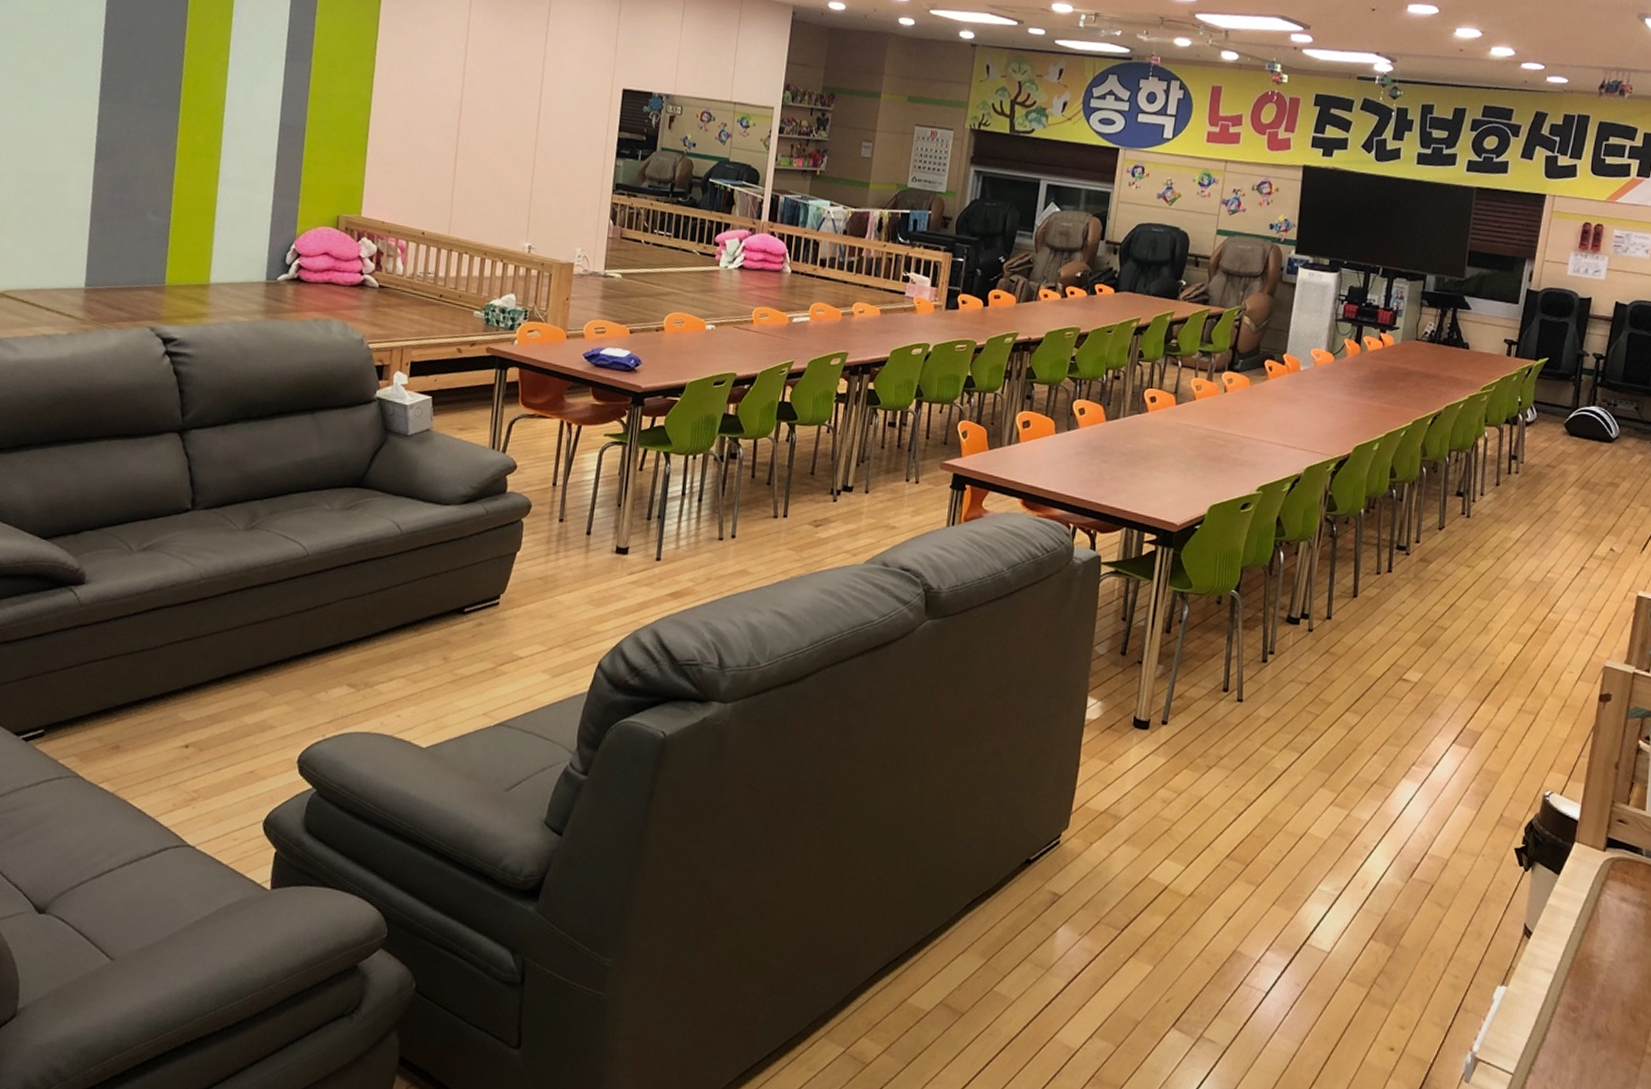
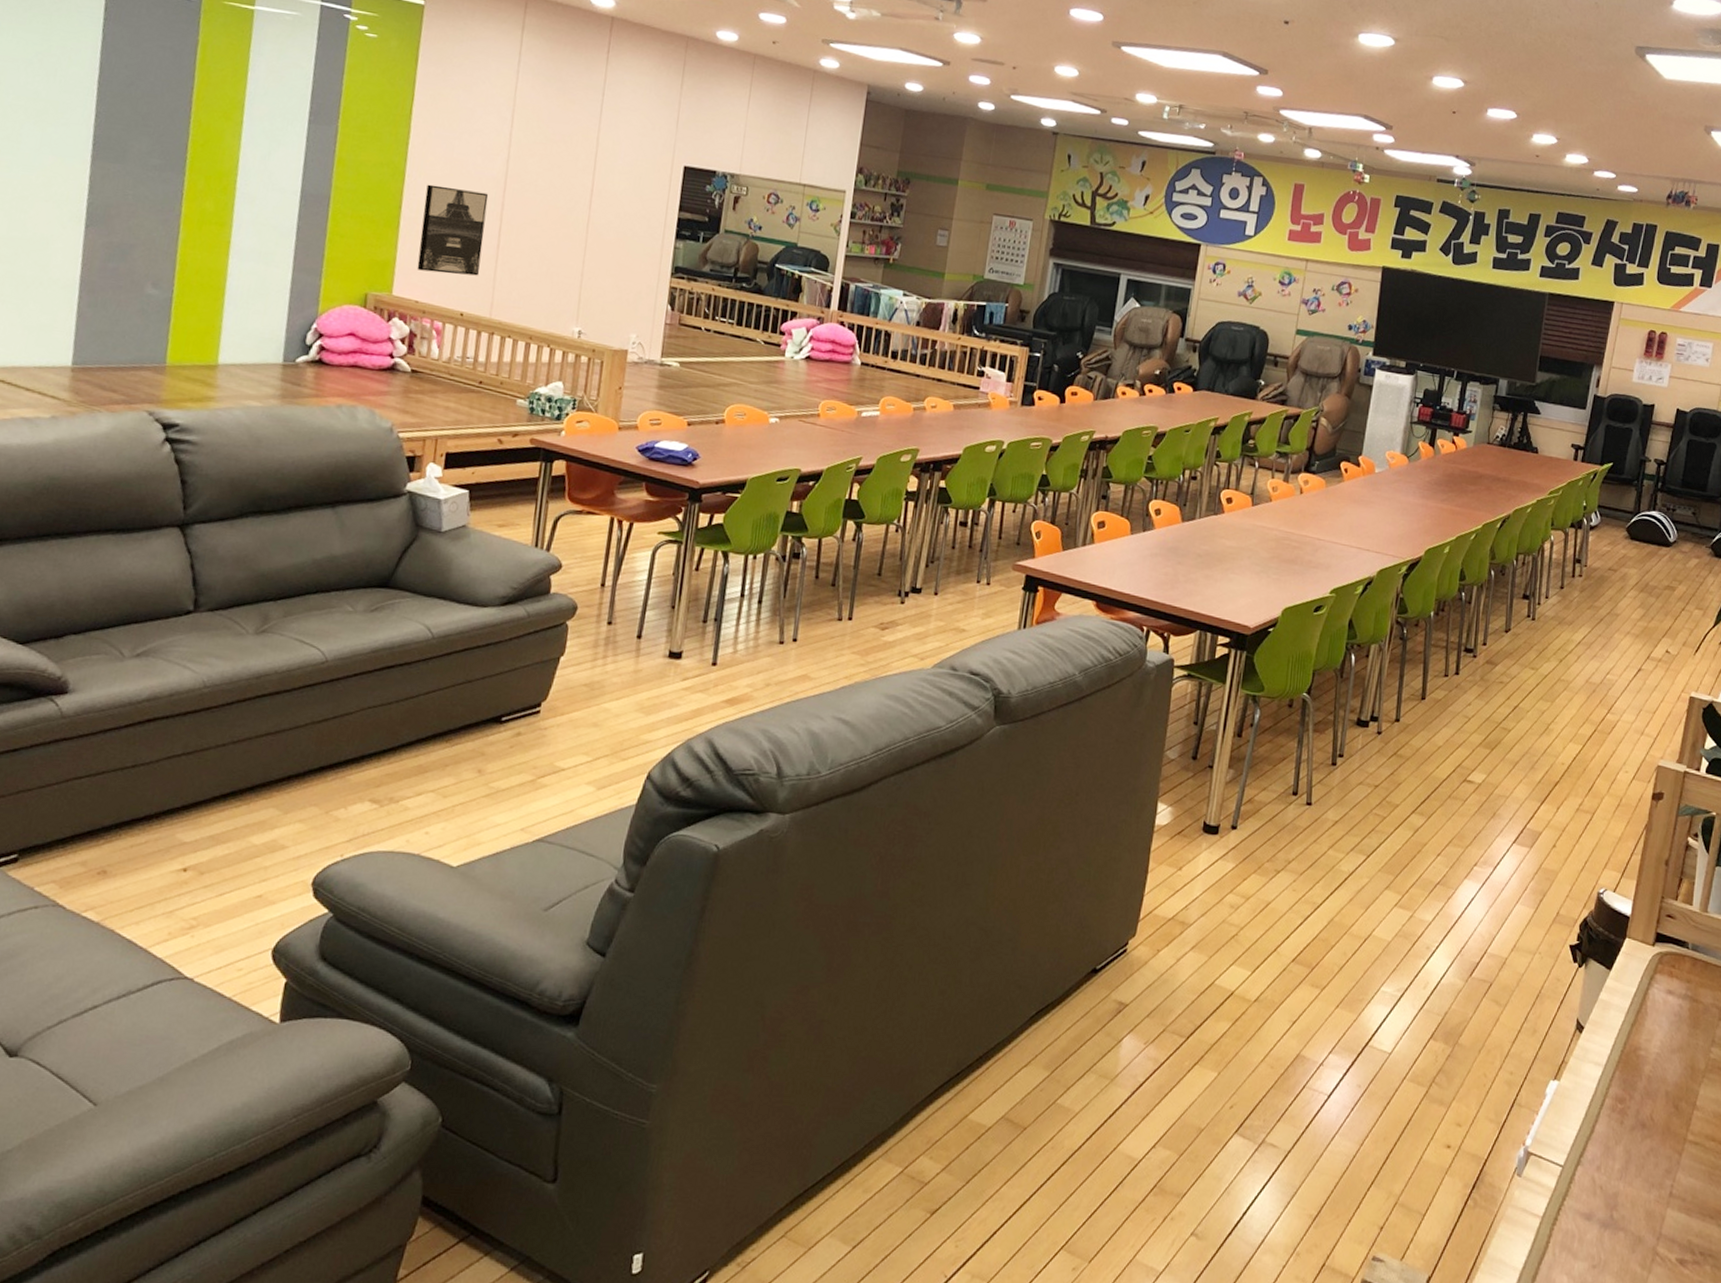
wall art: none [382,113,446,197] -> present [417,184,489,276]

